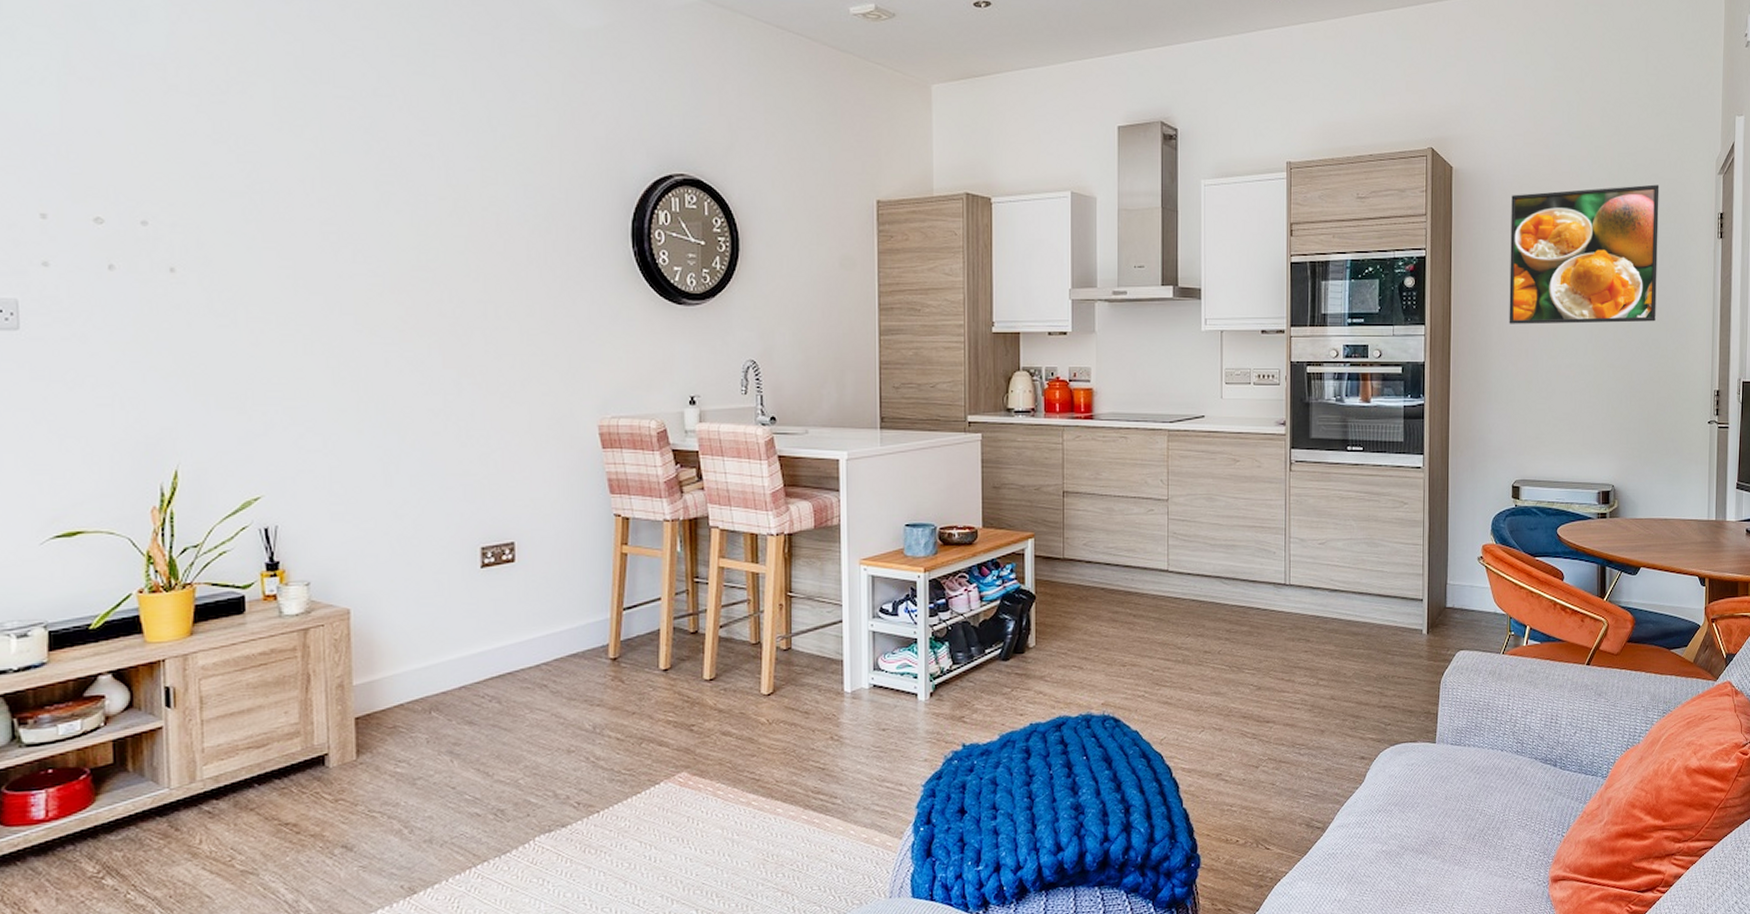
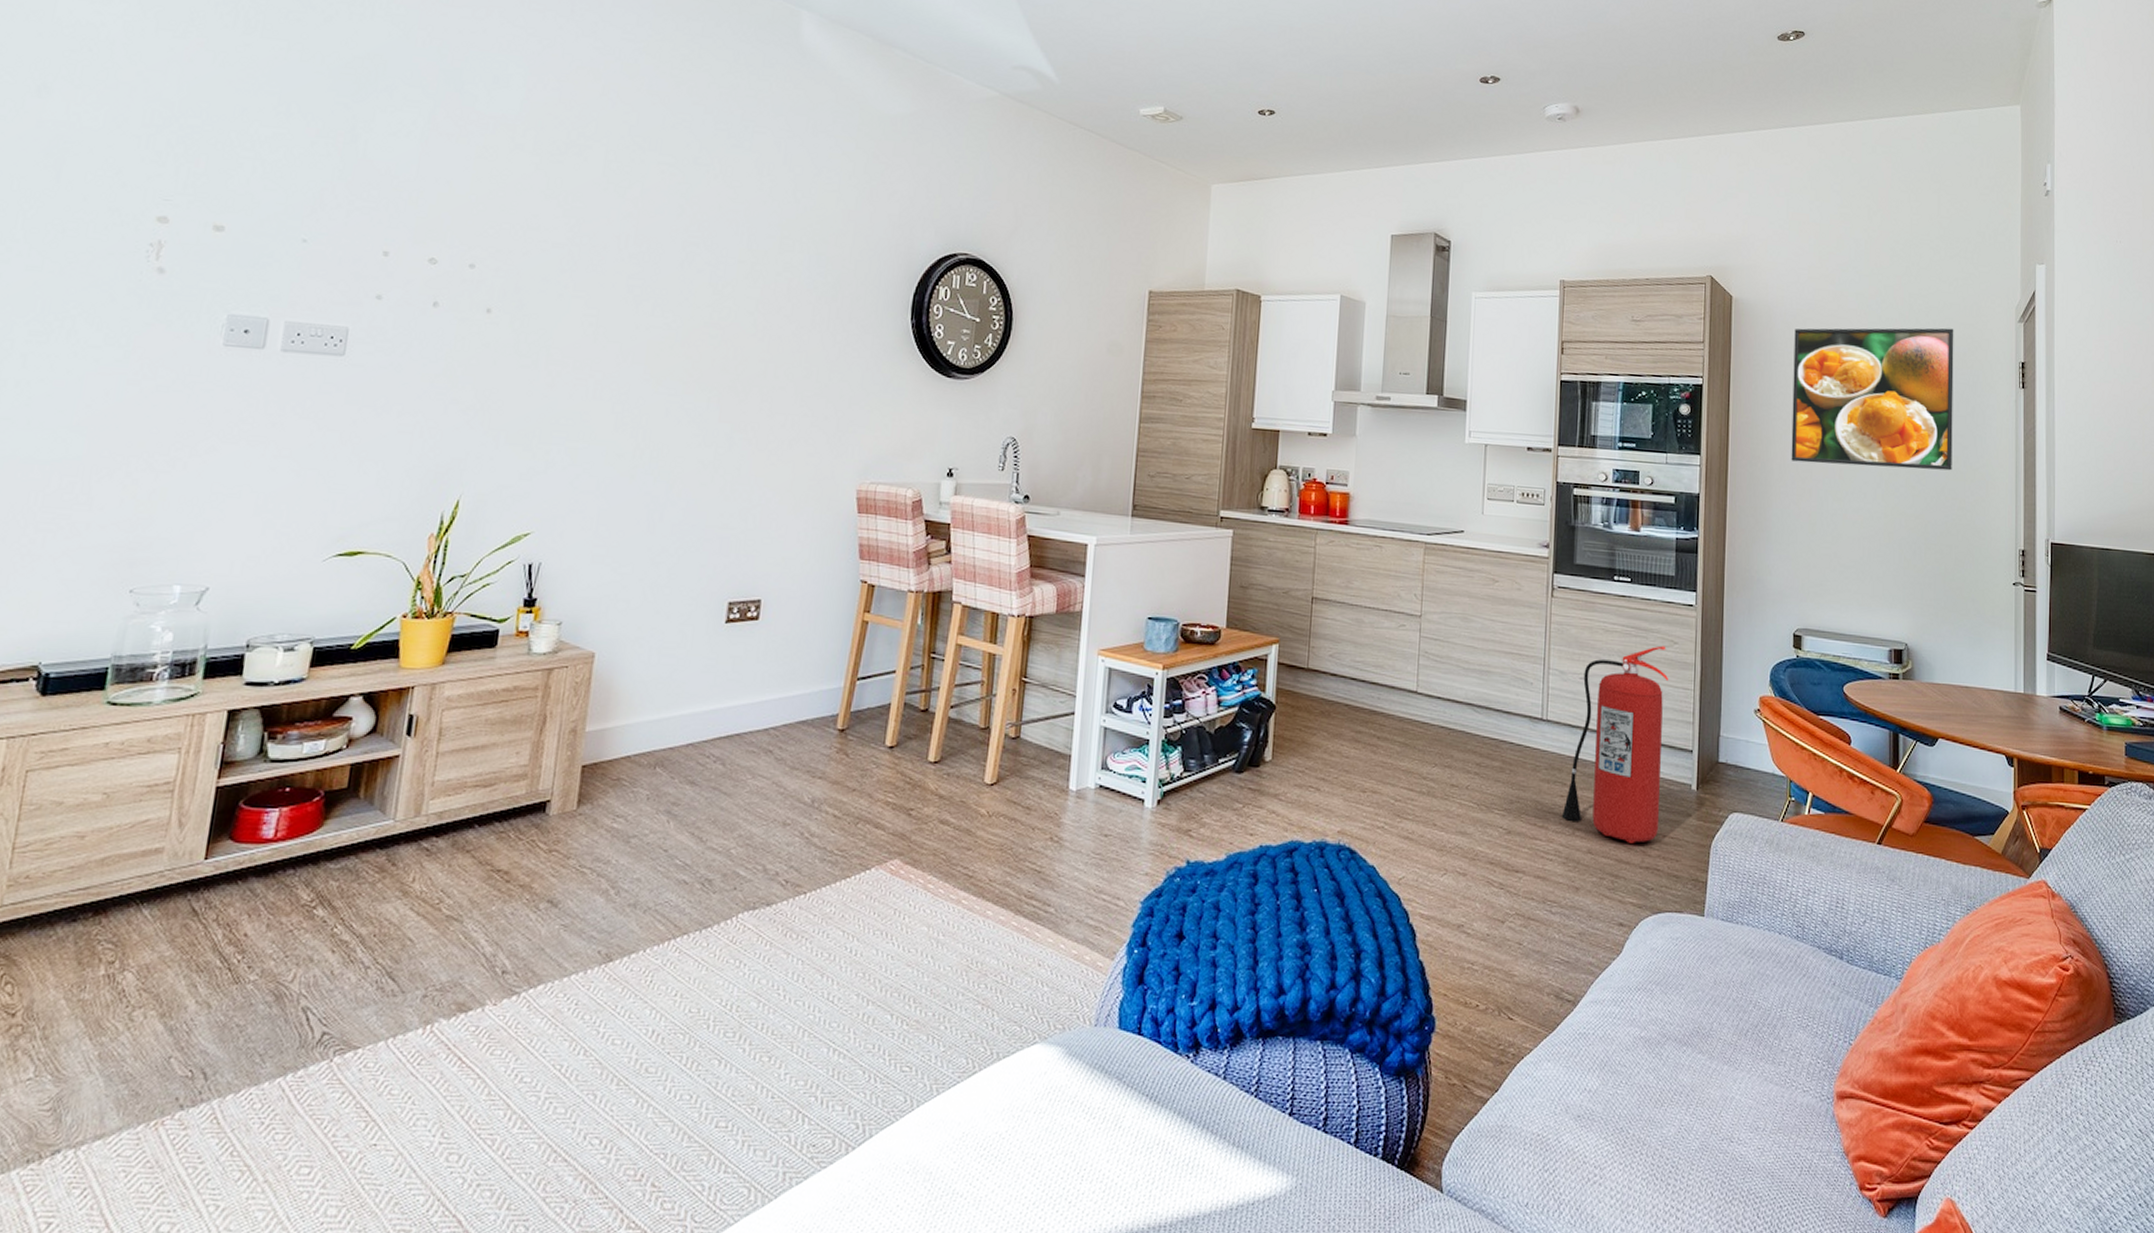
fire extinguisher: none [1306,507,1400,687] -> present [1561,645,1669,843]

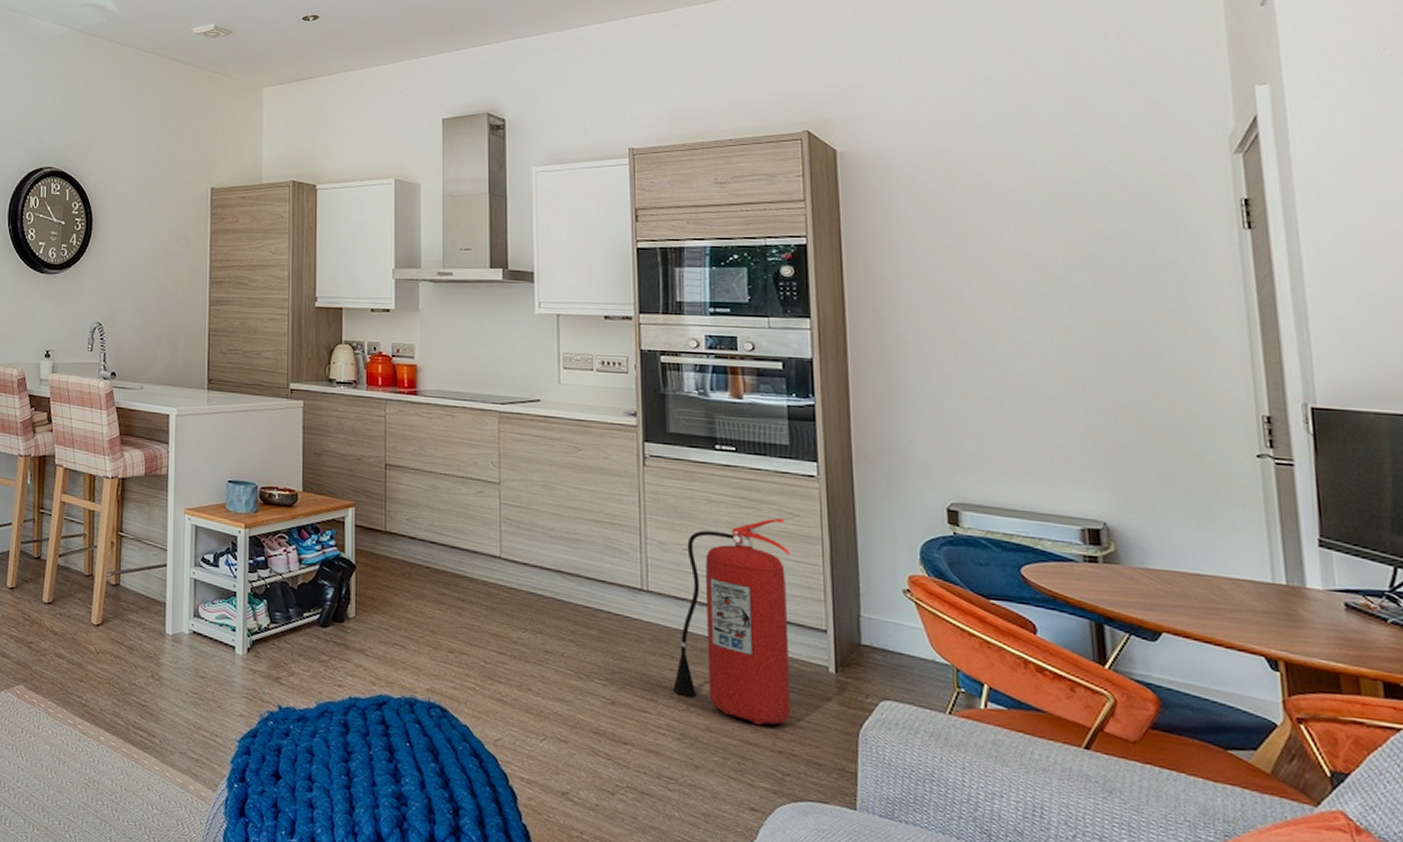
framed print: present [1791,328,1954,471] -> none [919,166,1153,327]

